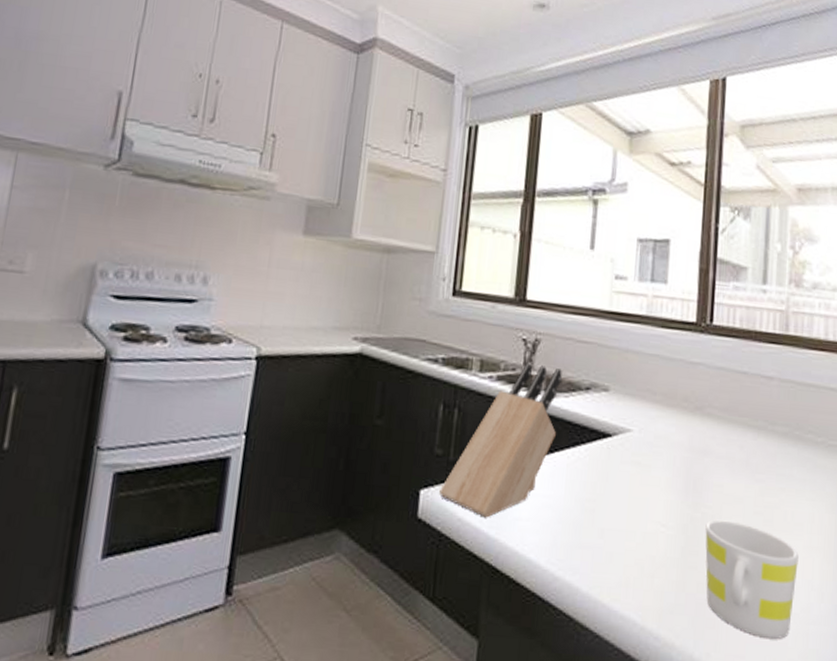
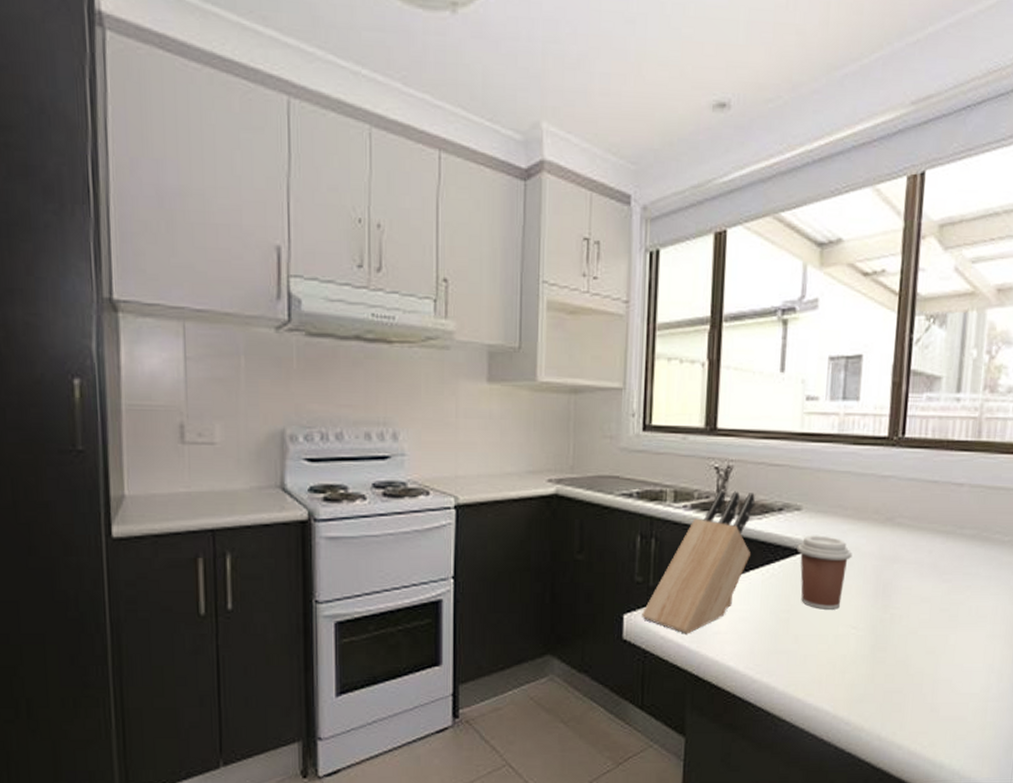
coffee cup: none [604,419,661,503] -> present [797,535,852,610]
mug: present [705,519,799,639] -> none [893,619,981,716]

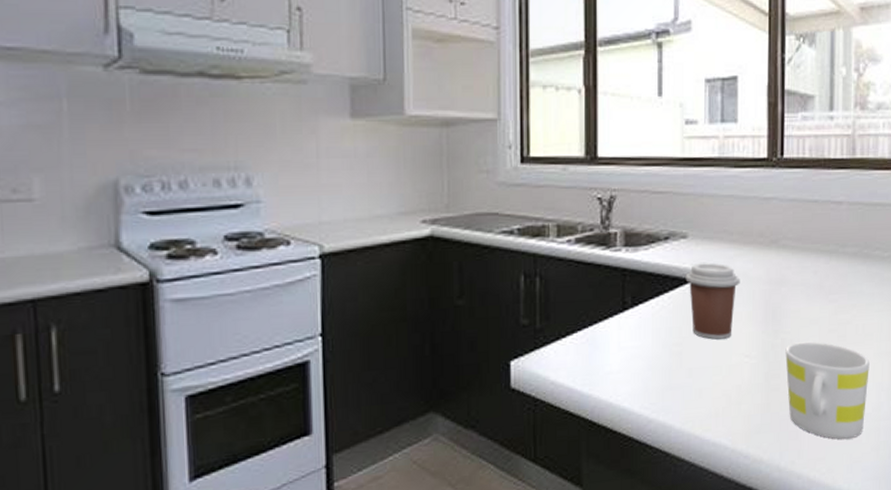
knife block: present [641,490,755,634] -> none [529,221,640,377]
mug: none [893,619,981,716] -> present [785,342,870,439]

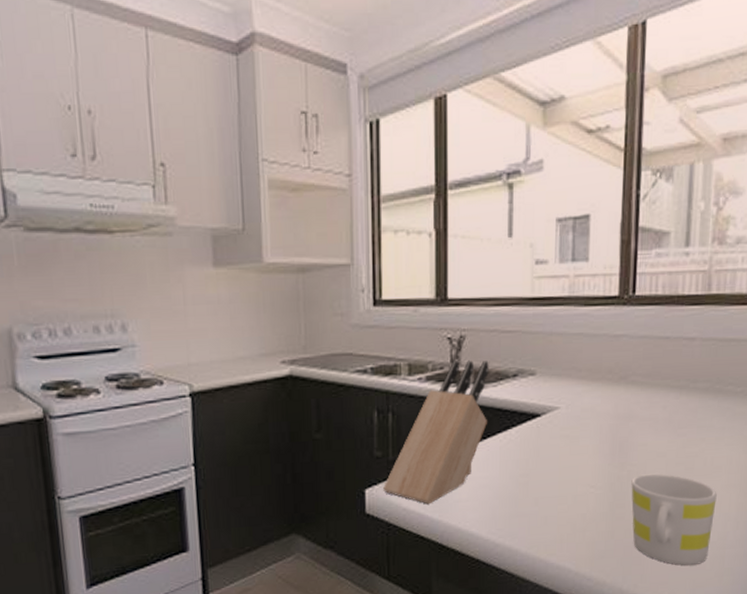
knife block: none [529,221,640,377] -> present [382,360,489,505]
coffee cup: present [685,263,740,340] -> none [533,398,588,471]

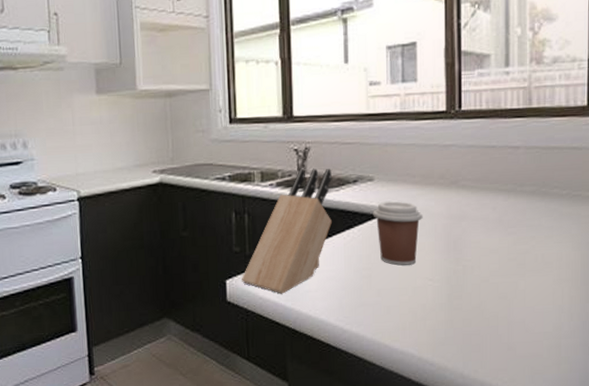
coffee cup: none [533,398,588,471] -> present [373,201,423,266]
mug: present [631,474,717,565] -> none [467,268,549,353]

